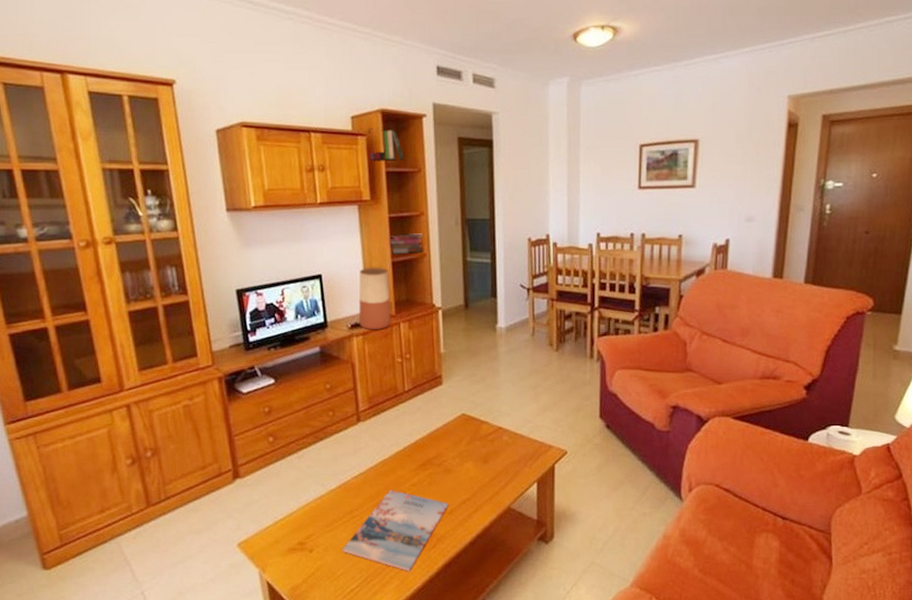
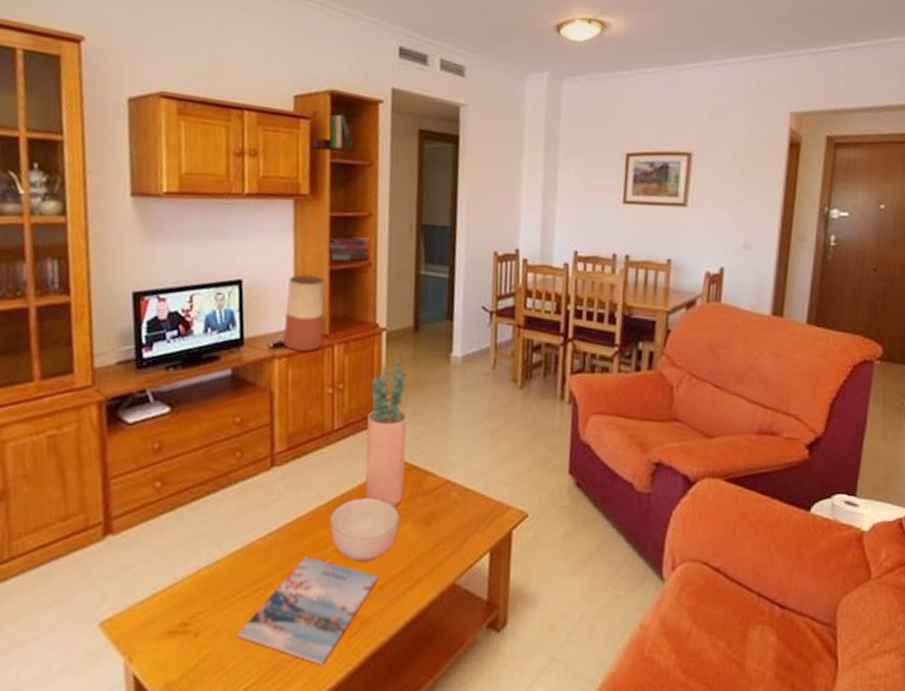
bowl: none [406,442,464,493] -> present [329,496,401,562]
vase: none [431,326,465,450] -> present [364,351,408,507]

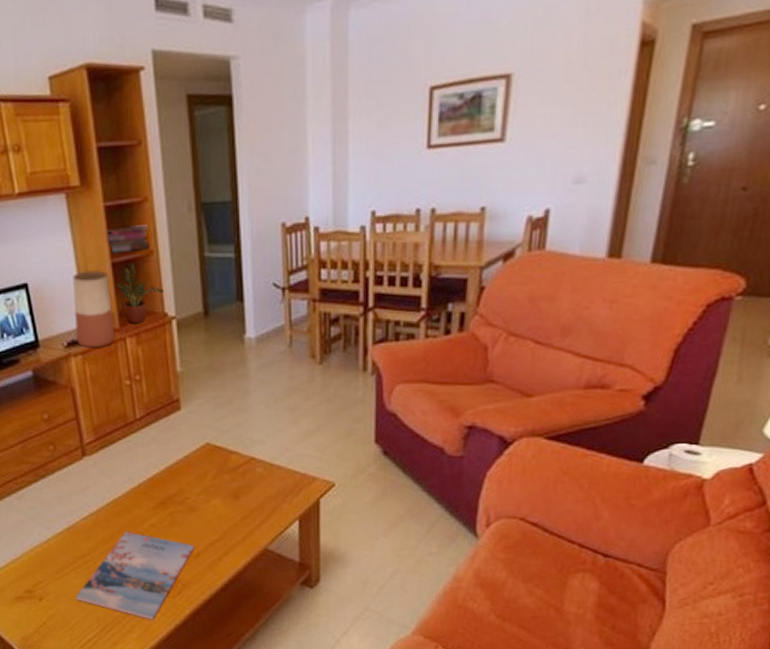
books: present [312,111,354,152] -> none [71,88,119,135]
bowl: present [329,496,401,562] -> none [142,477,210,534]
potted plant: none [332,272,378,332] -> present [116,263,165,324]
vase: present [364,351,408,507] -> none [167,338,211,485]

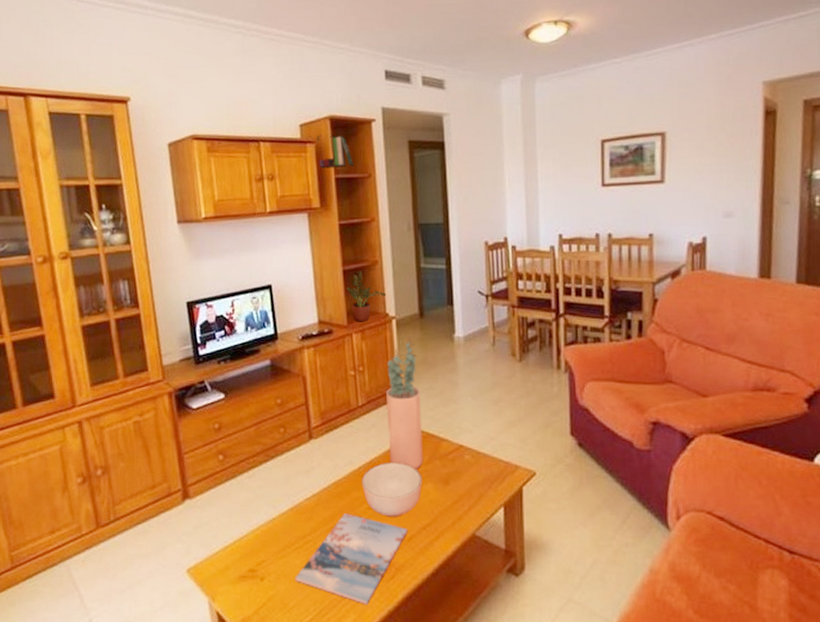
books: none [71,88,119,135] -> present [317,134,354,169]
vase: present [73,270,115,349] -> none [309,276,343,342]
books: present [105,225,148,253] -> none [339,240,374,262]
bowl: none [142,477,210,534] -> present [361,462,423,517]
vase: none [167,338,211,485] -> present [386,336,423,470]

